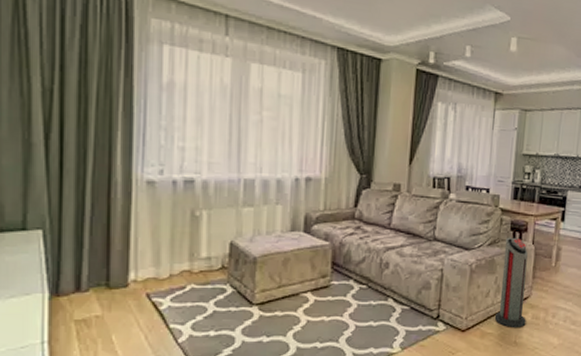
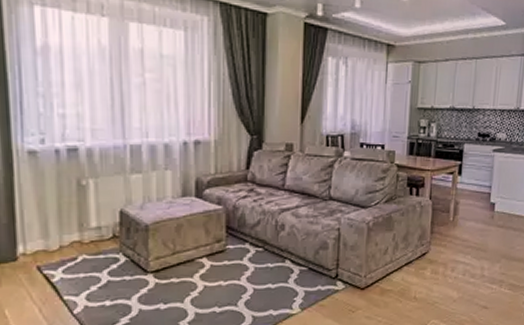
air purifier: present [494,237,528,328] -> none [393,193,426,284]

